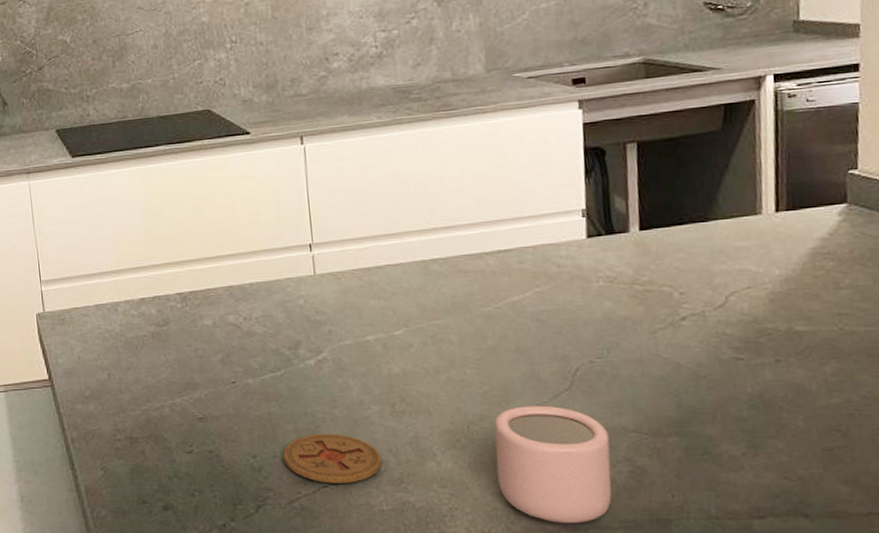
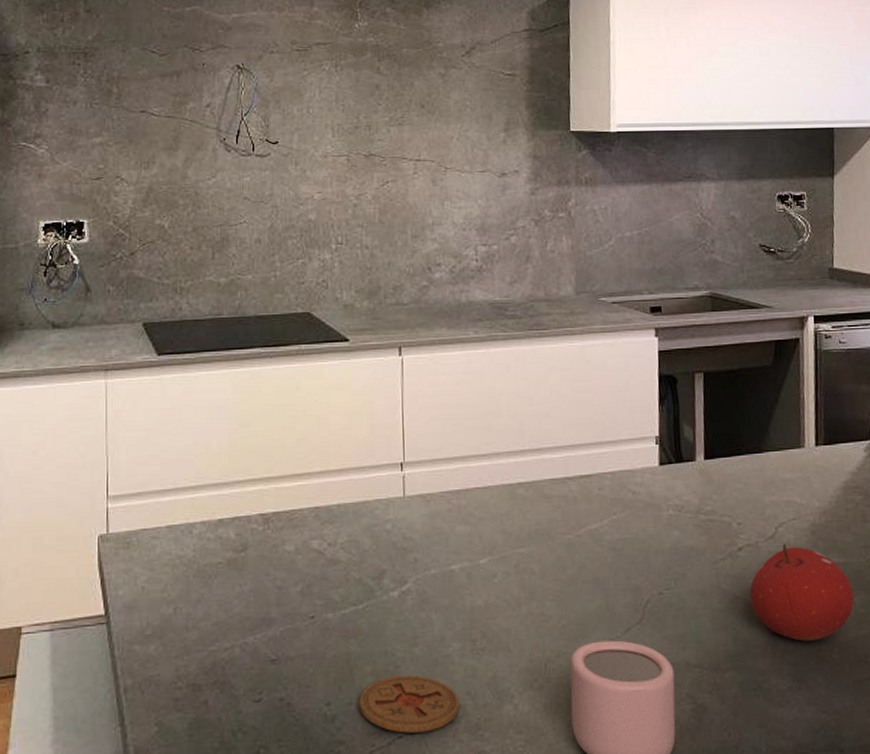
fruit: none [695,313,824,409] -> present [749,544,855,641]

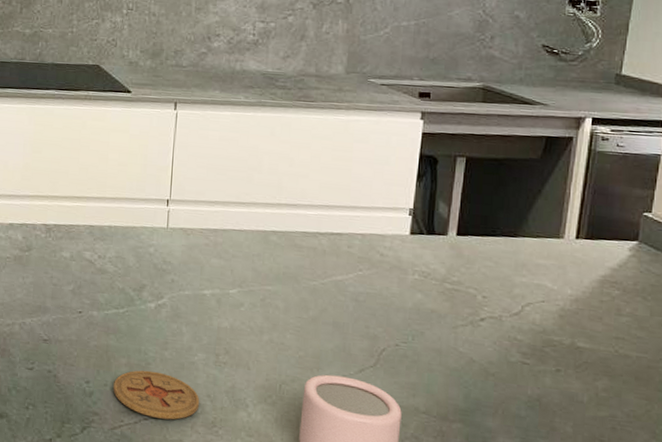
fruit: present [749,544,855,641] -> none [487,322,597,413]

